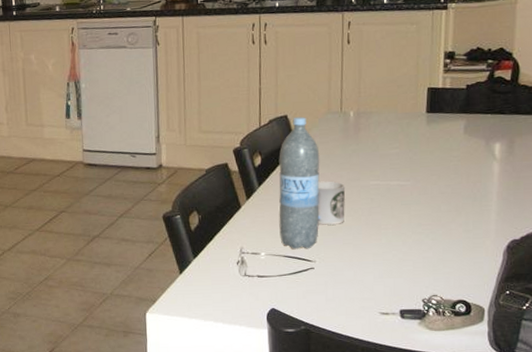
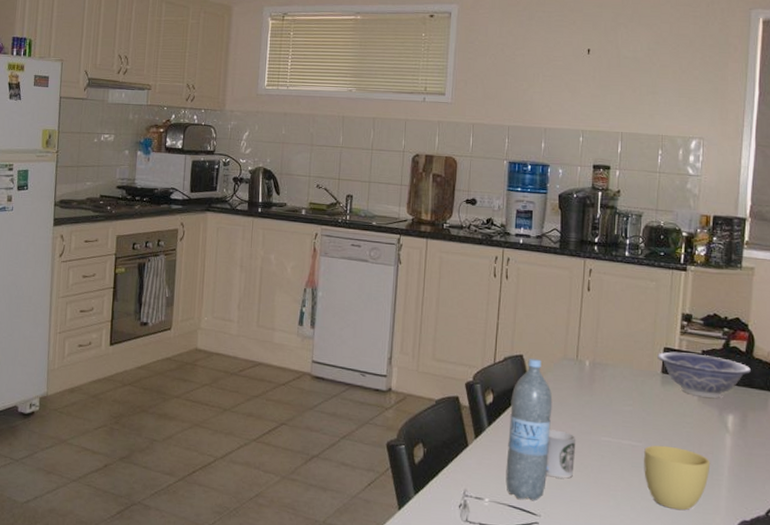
cup: none [413,180,479,239] -> present [644,445,711,511]
decorative bowl: none [422,88,518,130] -> present [657,351,752,398]

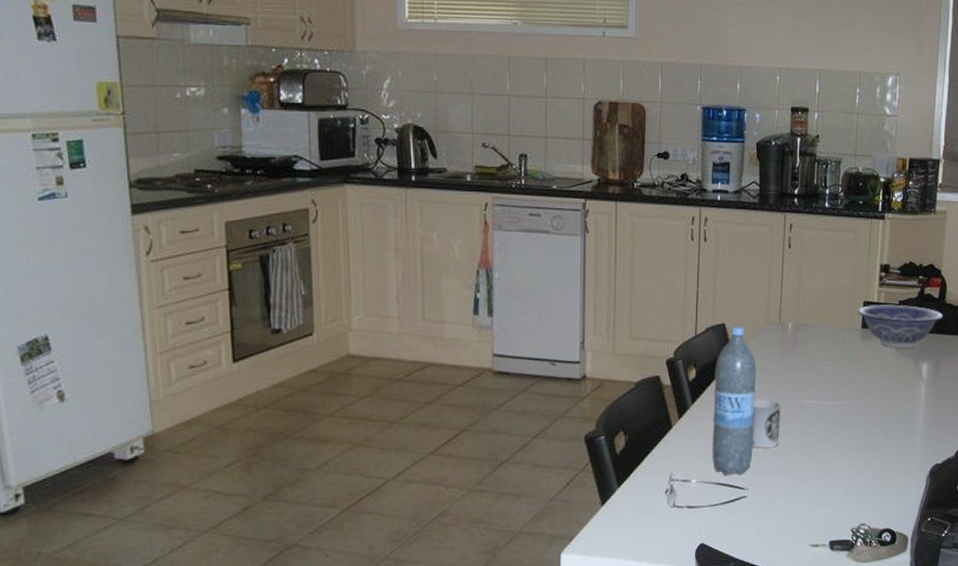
cup: present [644,445,711,511] -> none [846,401,907,463]

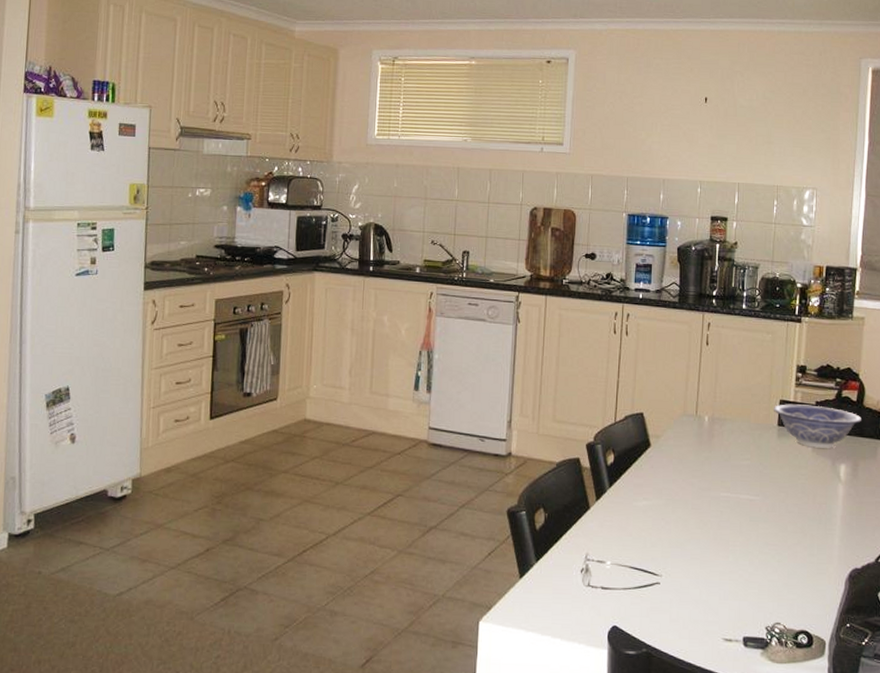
water bottle: present [712,325,757,476] -> none [627,415,673,562]
cup: present [752,399,781,448] -> none [666,487,696,537]

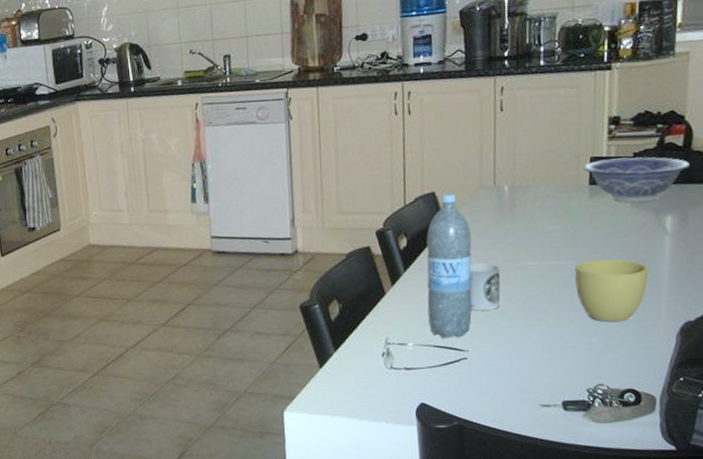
water bottle: none [627,415,673,562] -> present [426,193,472,339]
cup: none [666,487,696,537] -> present [469,262,501,311]
cup: none [761,498,824,562] -> present [575,259,649,323]

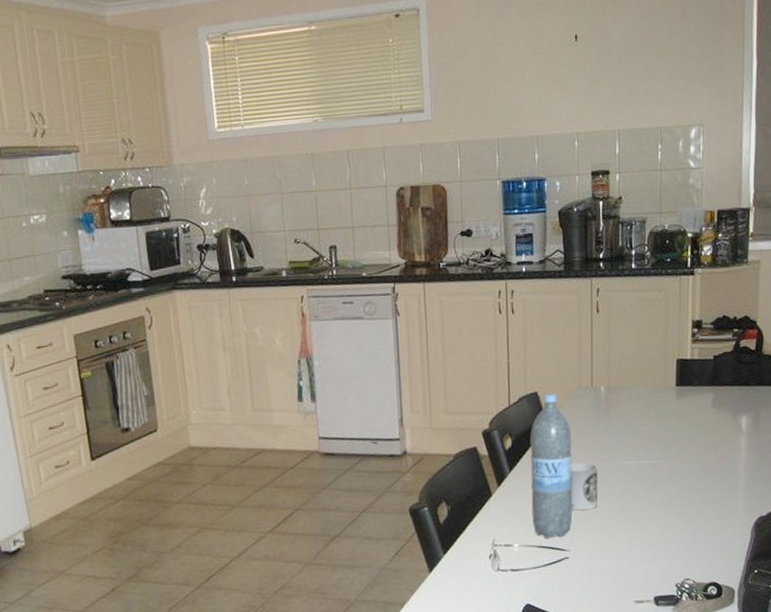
cup: present [575,259,649,323] -> none [664,458,728,519]
decorative bowl: present [584,156,691,203] -> none [671,359,762,404]

